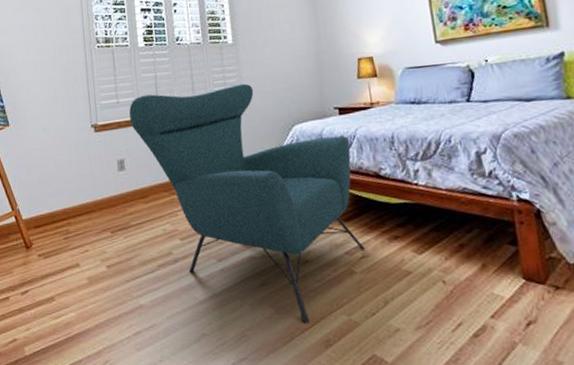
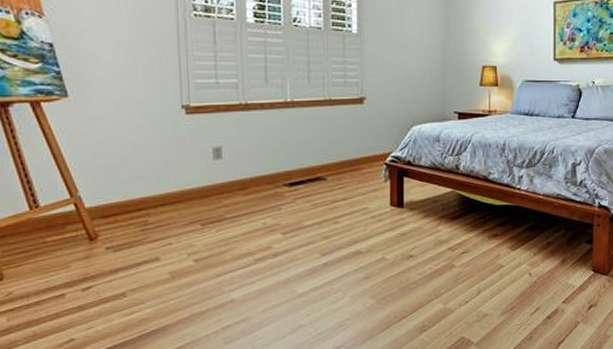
chair: present [129,83,364,323] -> none [231,78,466,312]

